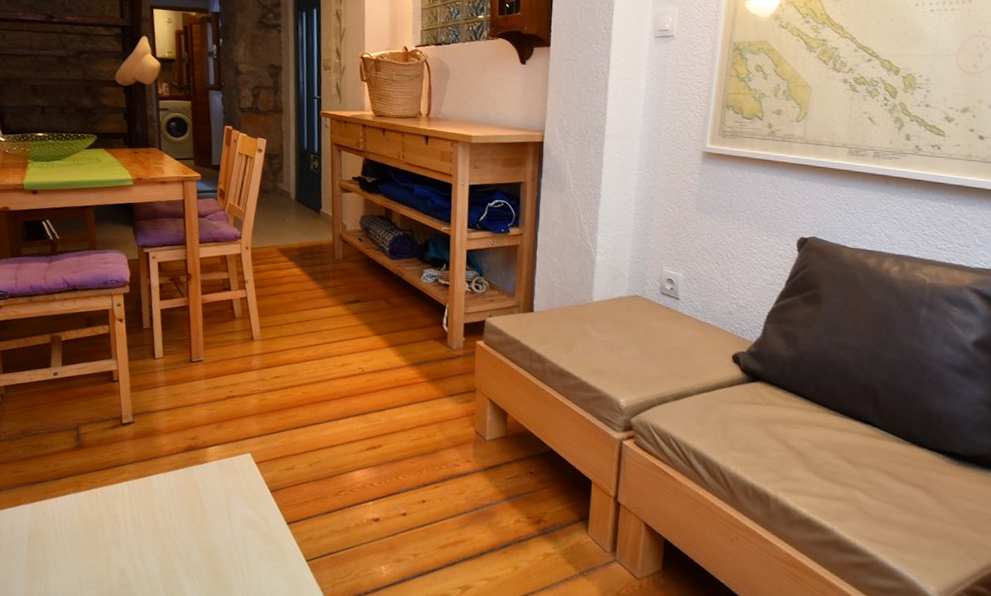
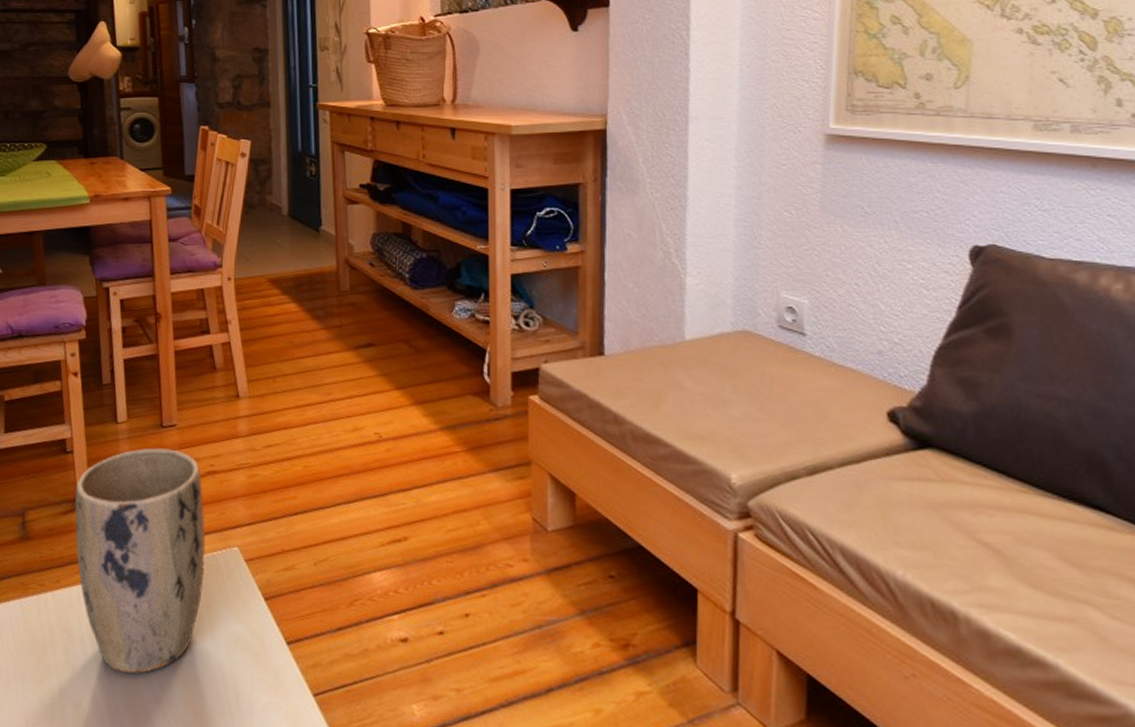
plant pot: none [120,378,225,548] -> present [75,448,206,674]

